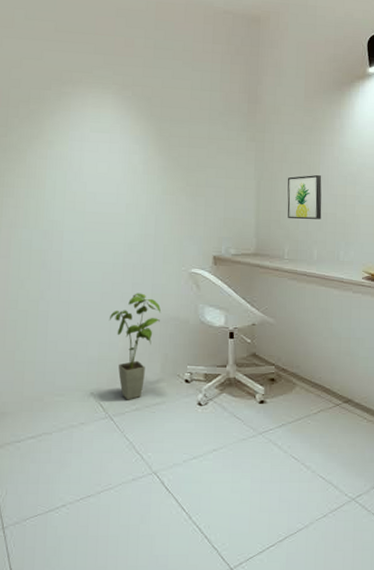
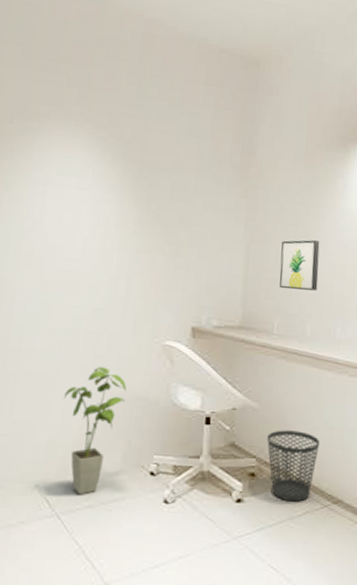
wastebasket: none [283,341,329,402] -> present [267,430,319,502]

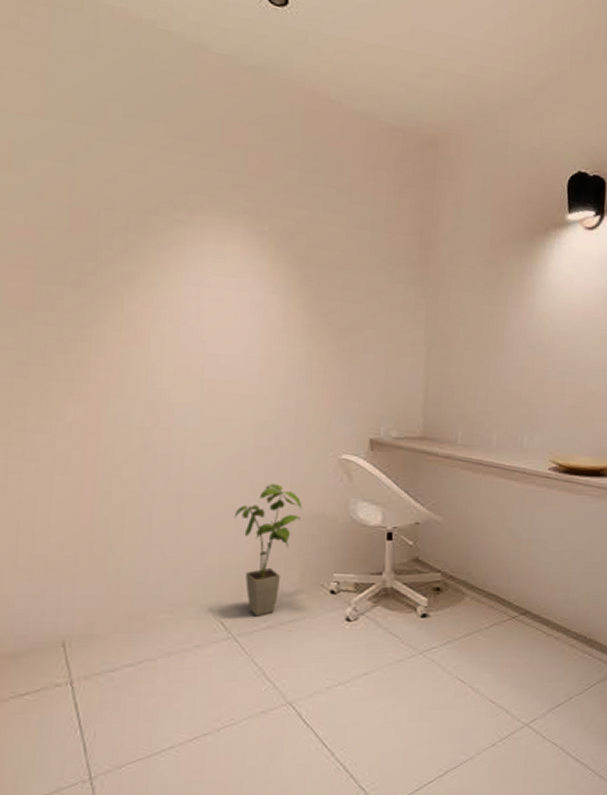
wastebasket: present [267,430,319,502] -> none [452,543,507,615]
wall art: present [279,240,320,291] -> none [463,343,506,397]

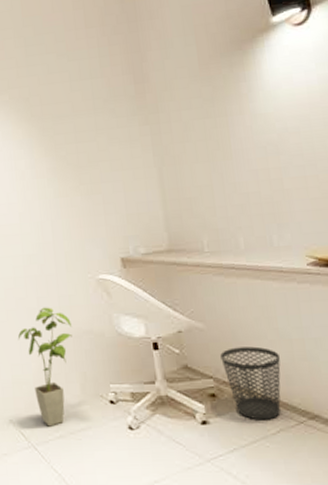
wastebasket: none [452,543,507,615] -> present [220,346,281,420]

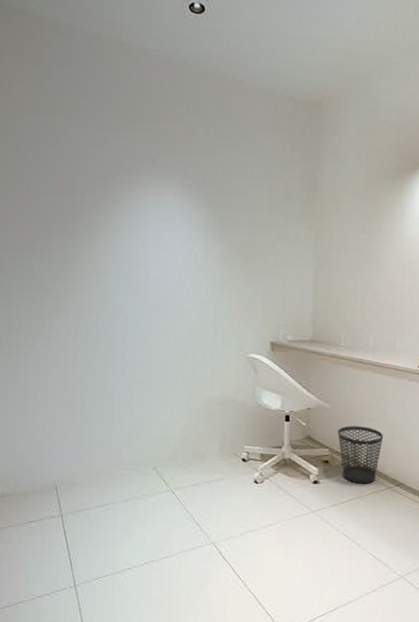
house plant: present [17,307,72,427] -> none [170,376,220,476]

